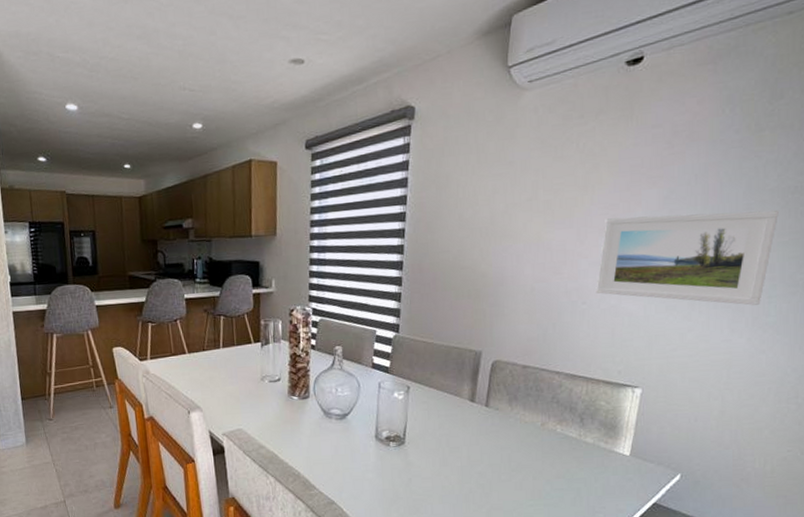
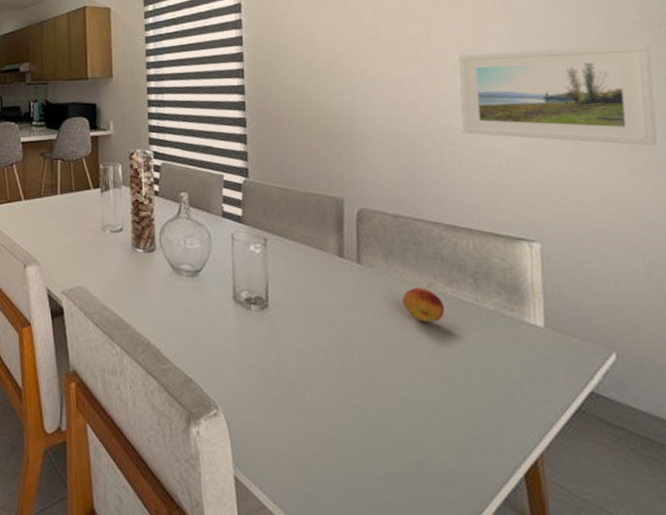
fruit: none [518,425,553,453] -> present [402,287,445,322]

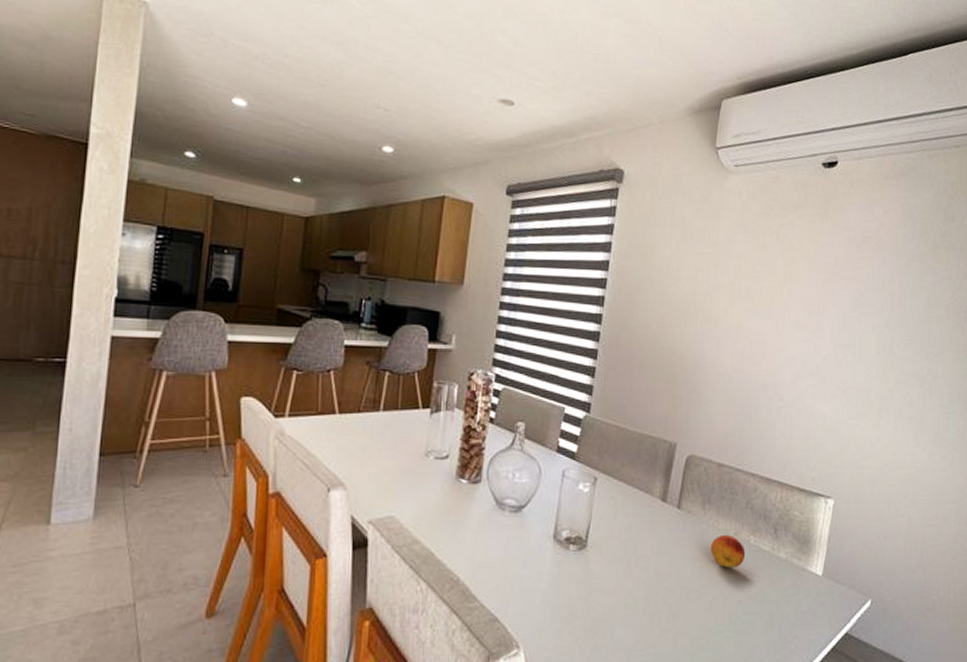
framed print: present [456,43,658,146] -> none [792,314,953,419]

